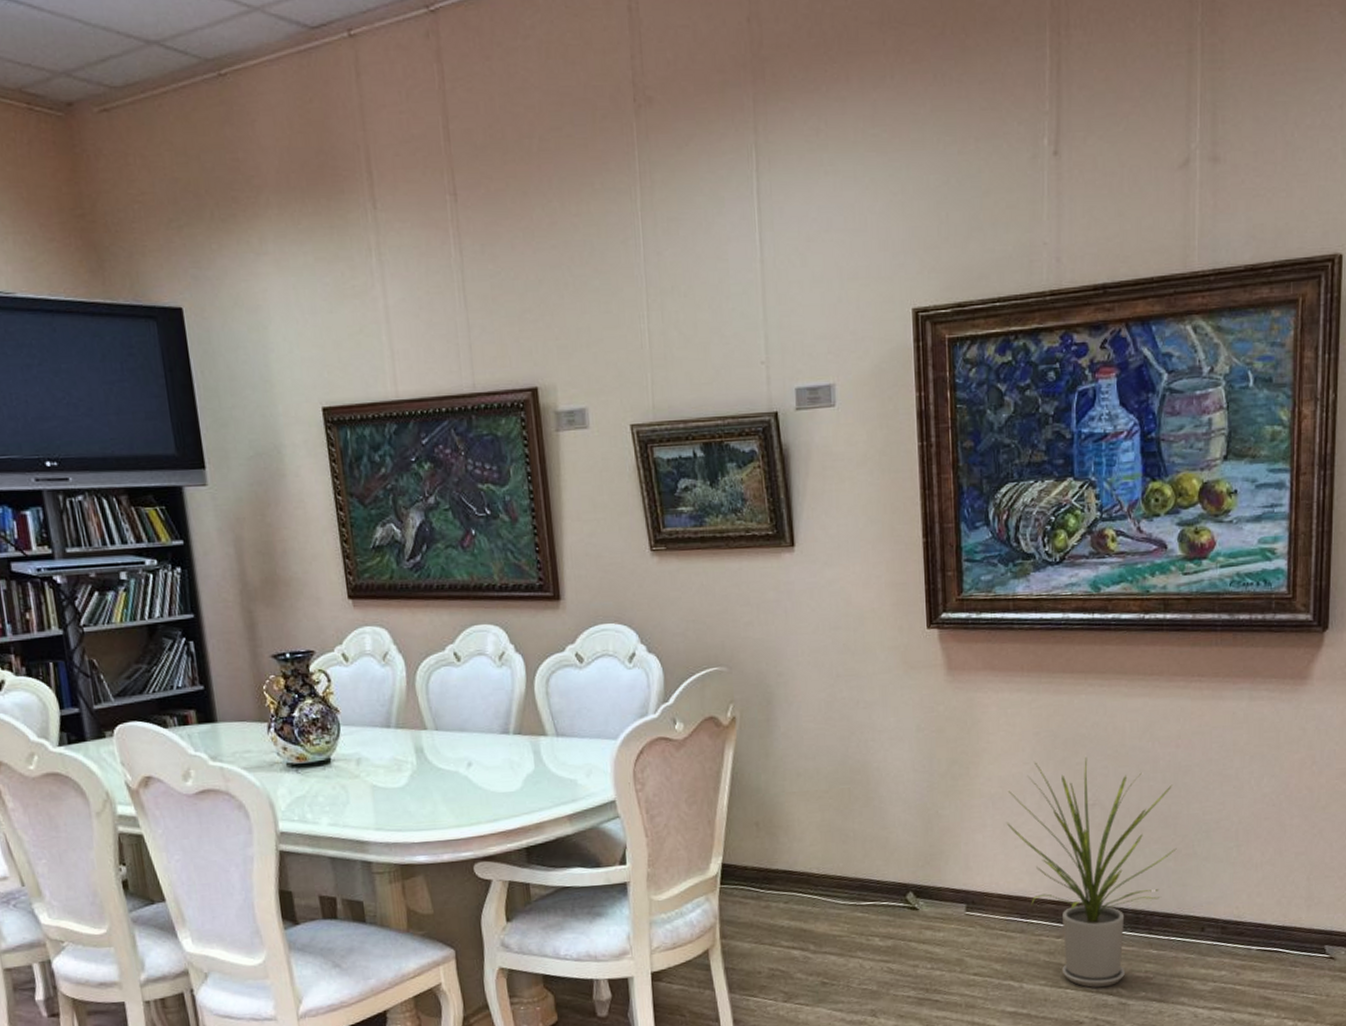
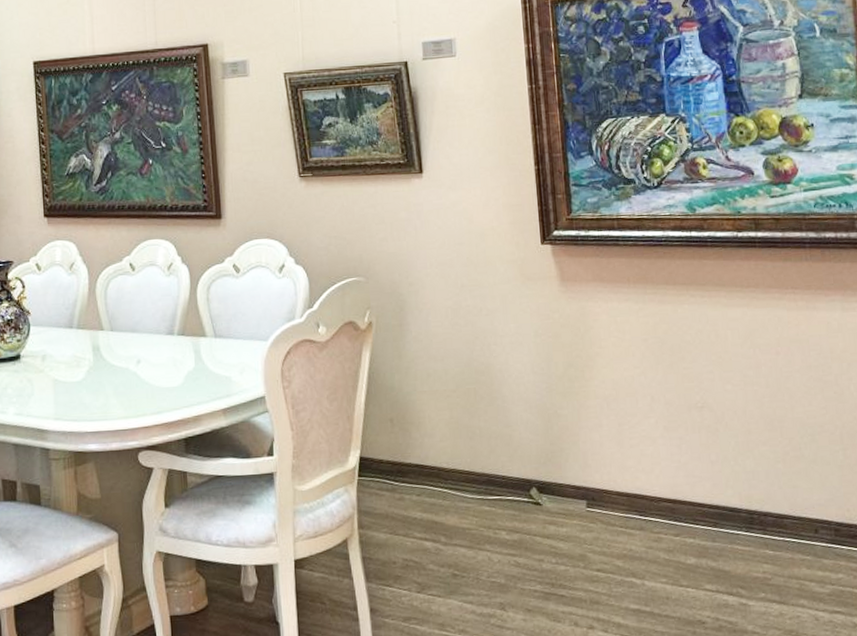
house plant: present [1007,758,1177,988] -> none [621,363,785,587]

